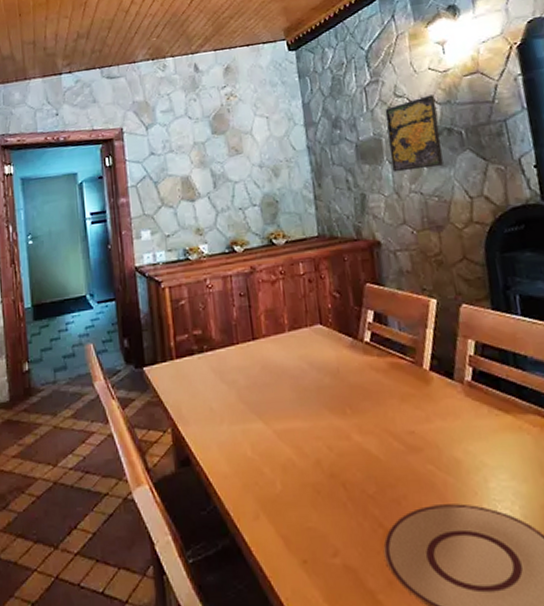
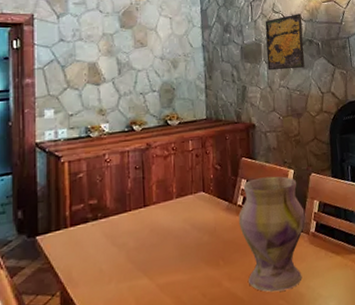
vase: none [366,307,458,454] -> present [239,176,306,293]

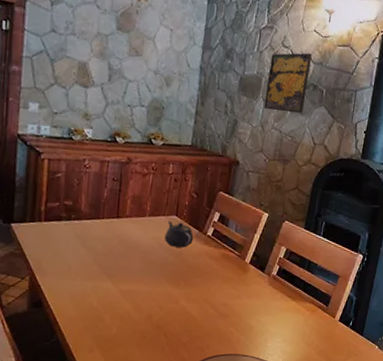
teapot: none [195,197,224,225] -> present [164,221,193,248]
vase: present [239,176,306,293] -> none [204,214,271,320]

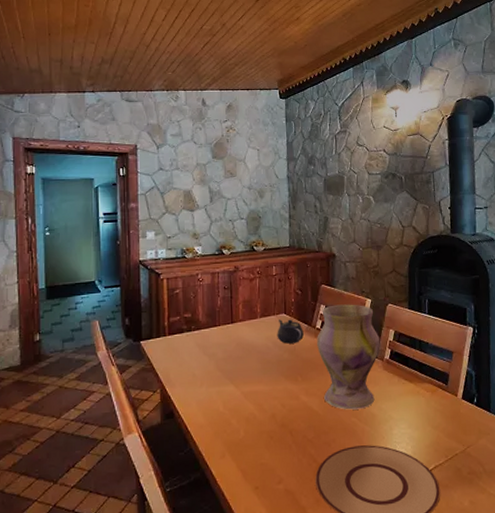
vase: none [204,214,271,320] -> present [317,304,380,410]
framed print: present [264,52,313,113] -> none [348,147,387,203]

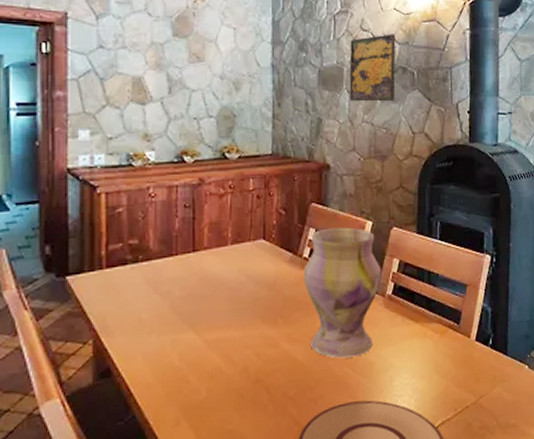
teapot: present [277,319,304,344] -> none [253,246,287,278]
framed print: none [348,147,387,203] -> present [349,34,396,102]

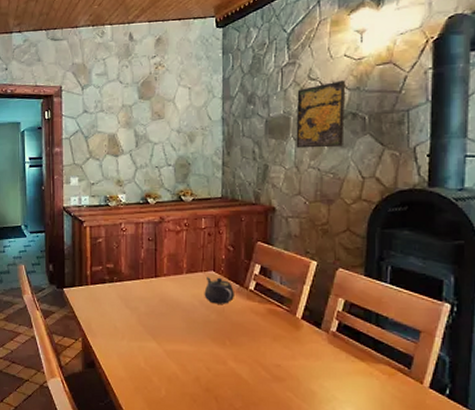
teapot: none [253,246,287,278] -> present [204,277,234,304]
vase: present [304,227,382,359] -> none [249,265,326,384]

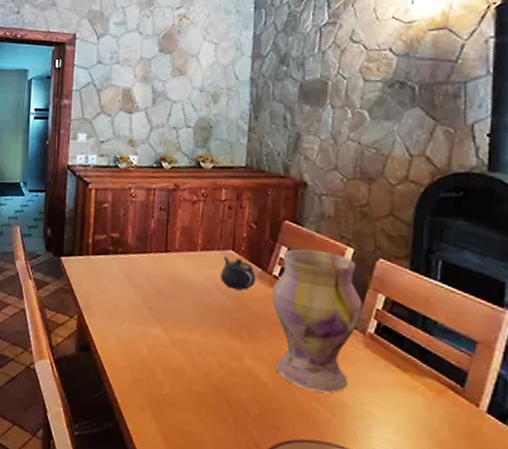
vase: none [249,265,326,384] -> present [272,248,363,393]
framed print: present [296,80,346,149] -> none [333,45,393,119]

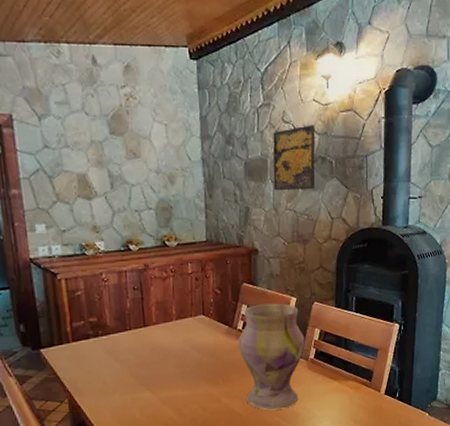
teapot: present [220,257,255,290] -> none [195,320,224,347]
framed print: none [333,45,393,119] -> present [273,125,316,191]

